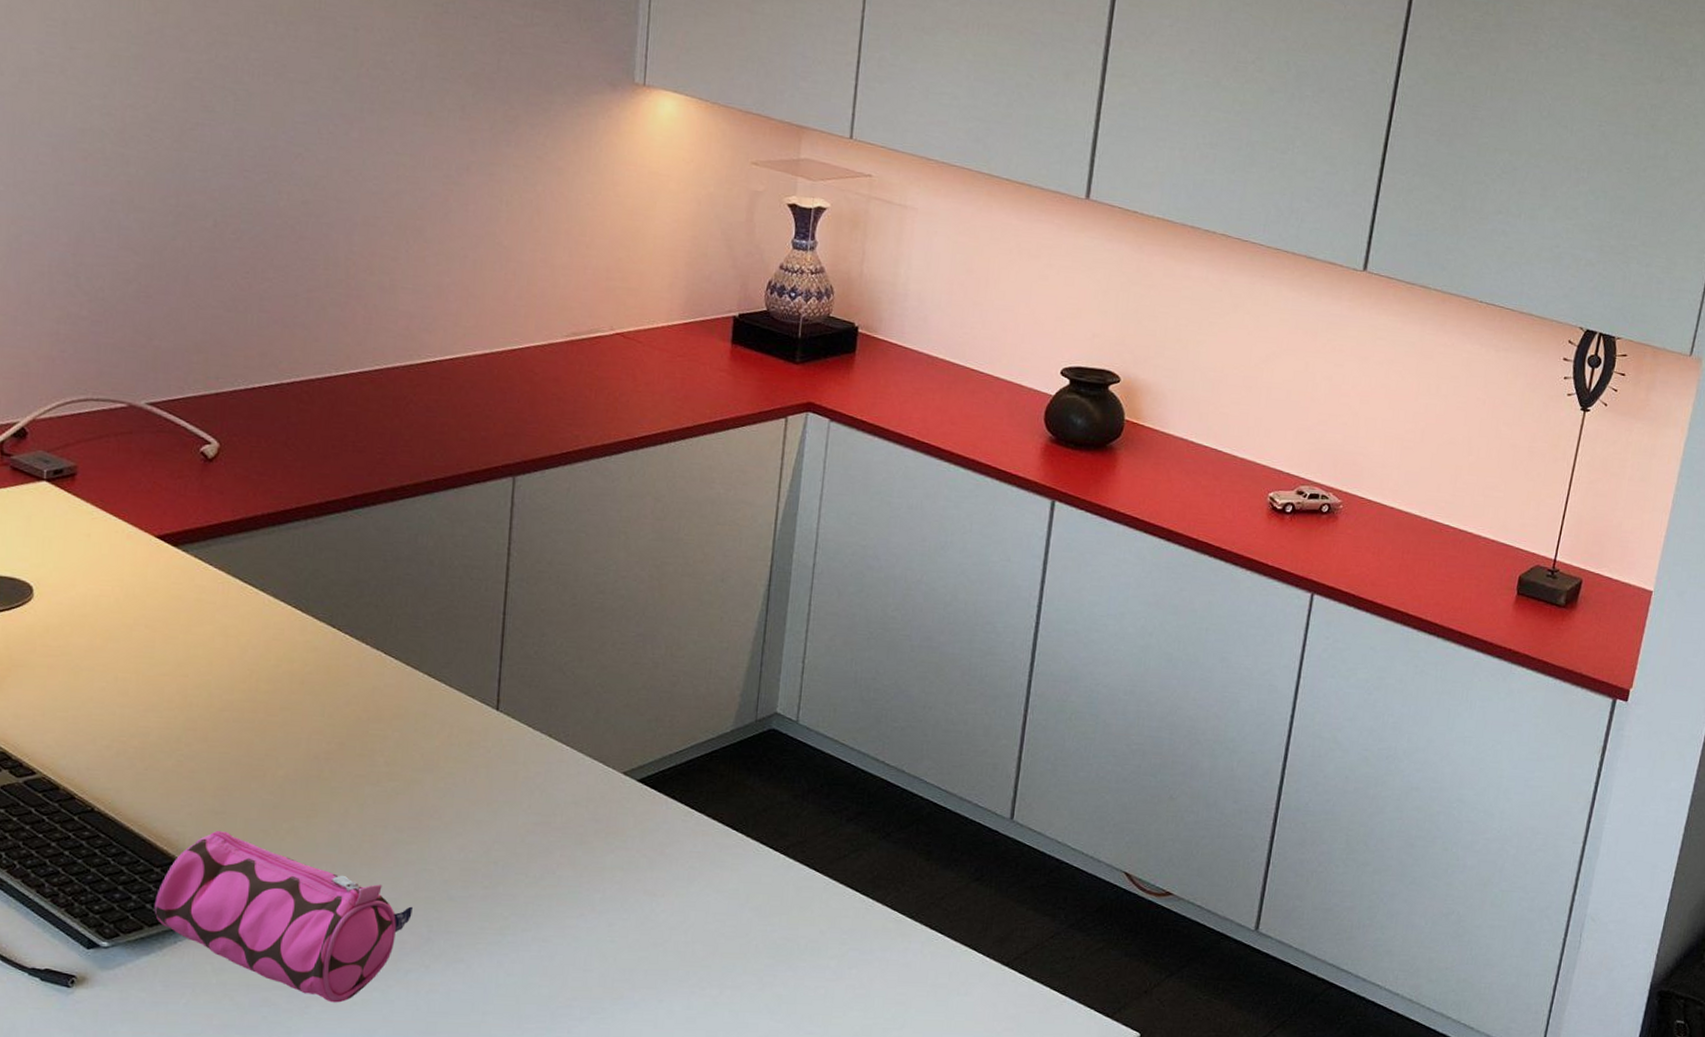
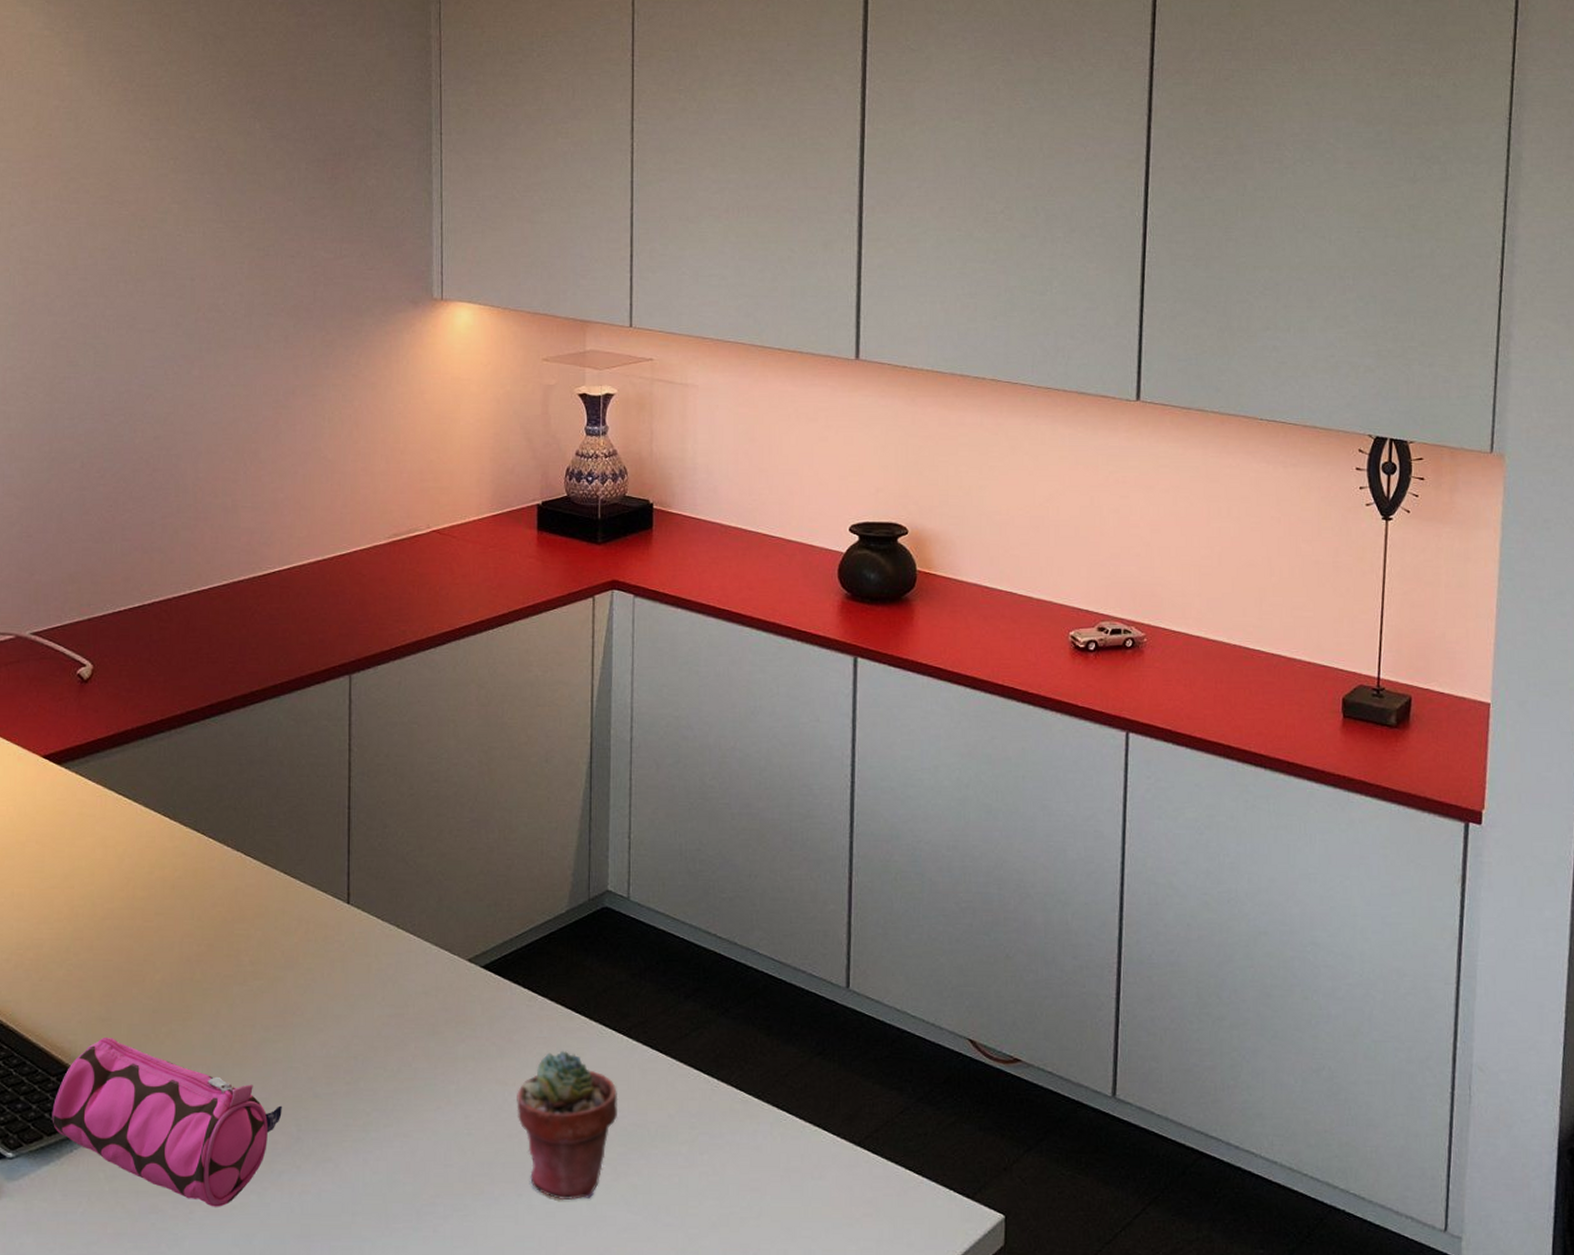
potted succulent: none [664,865,770,1007] -> present [517,1050,618,1201]

